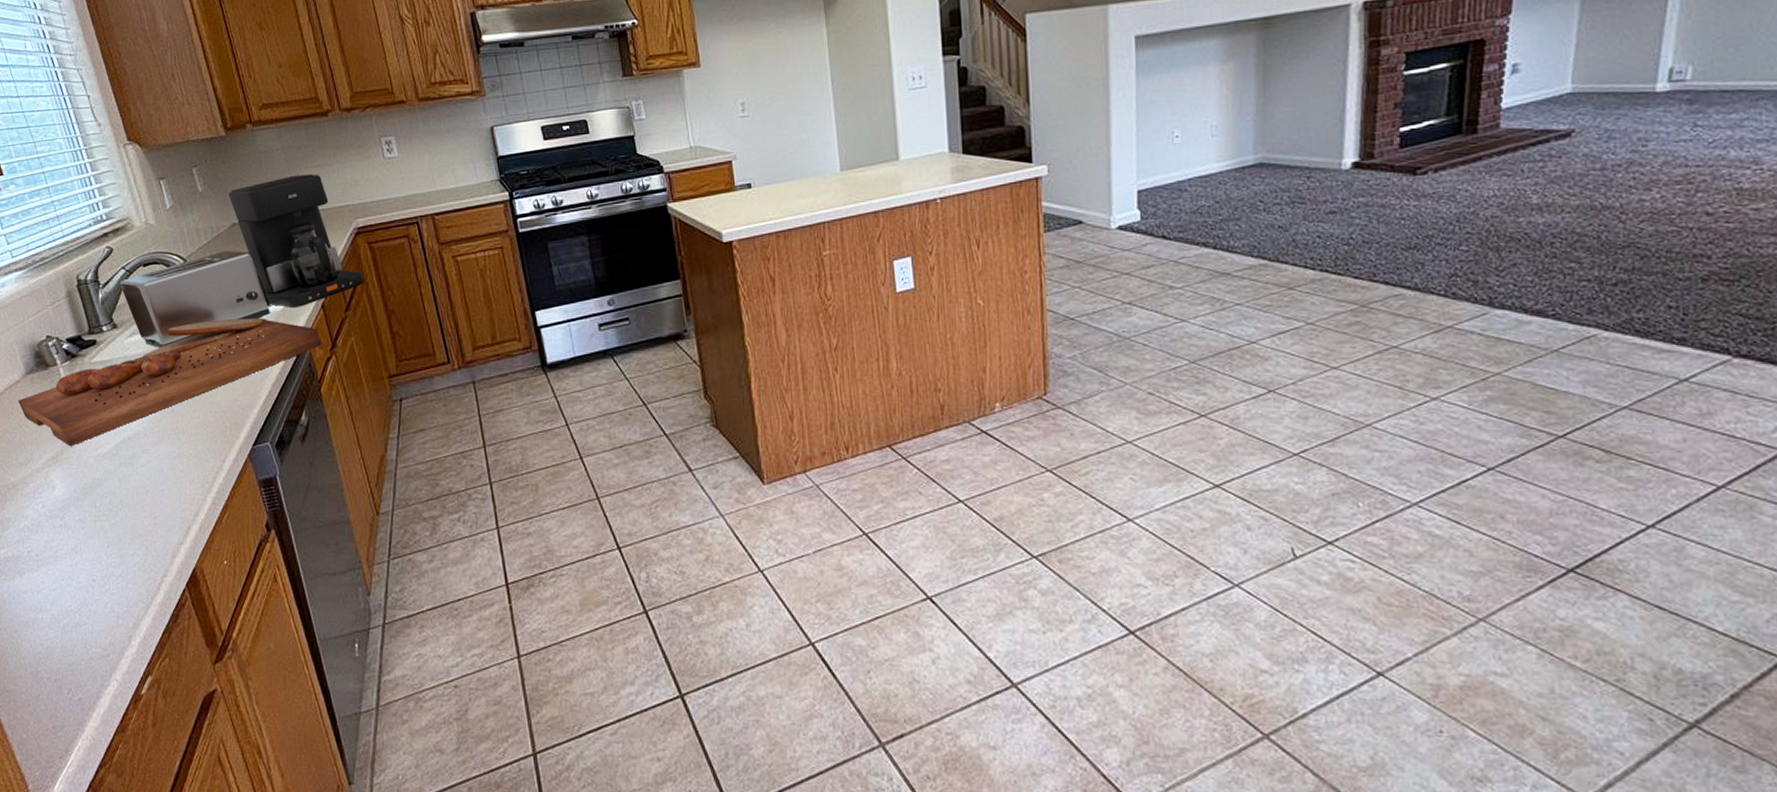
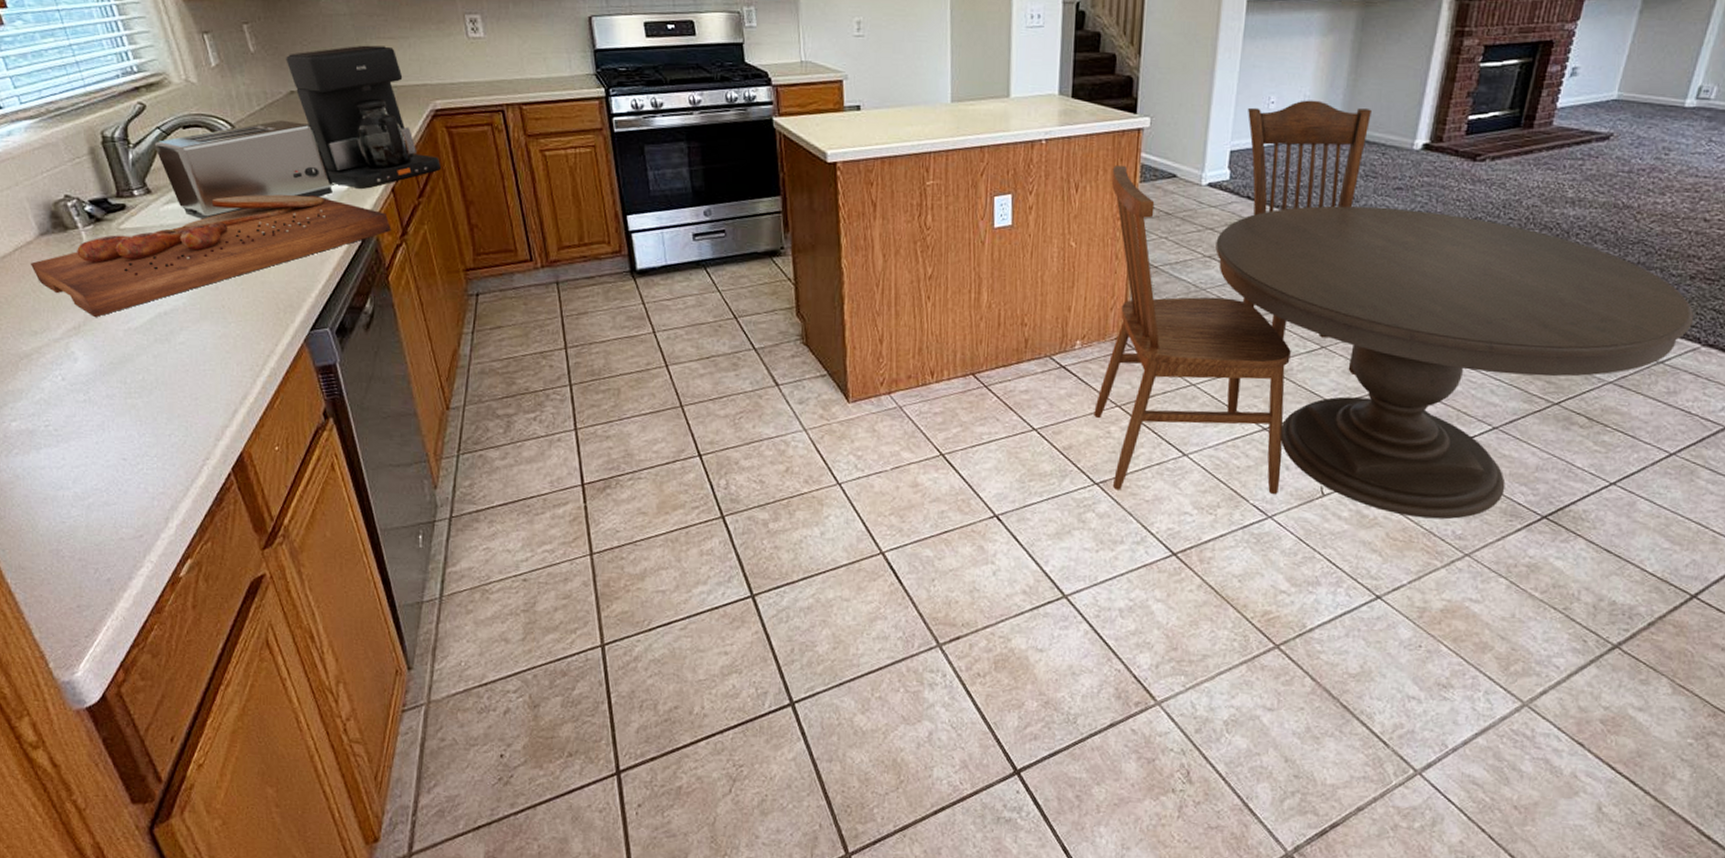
dining chair: none [1013,217,1243,563] -> present [1094,166,1291,494]
dining table: none [1134,233,1716,579] -> present [1215,205,1694,519]
dining chair: none [1150,129,1312,419] -> present [1242,100,1371,374]

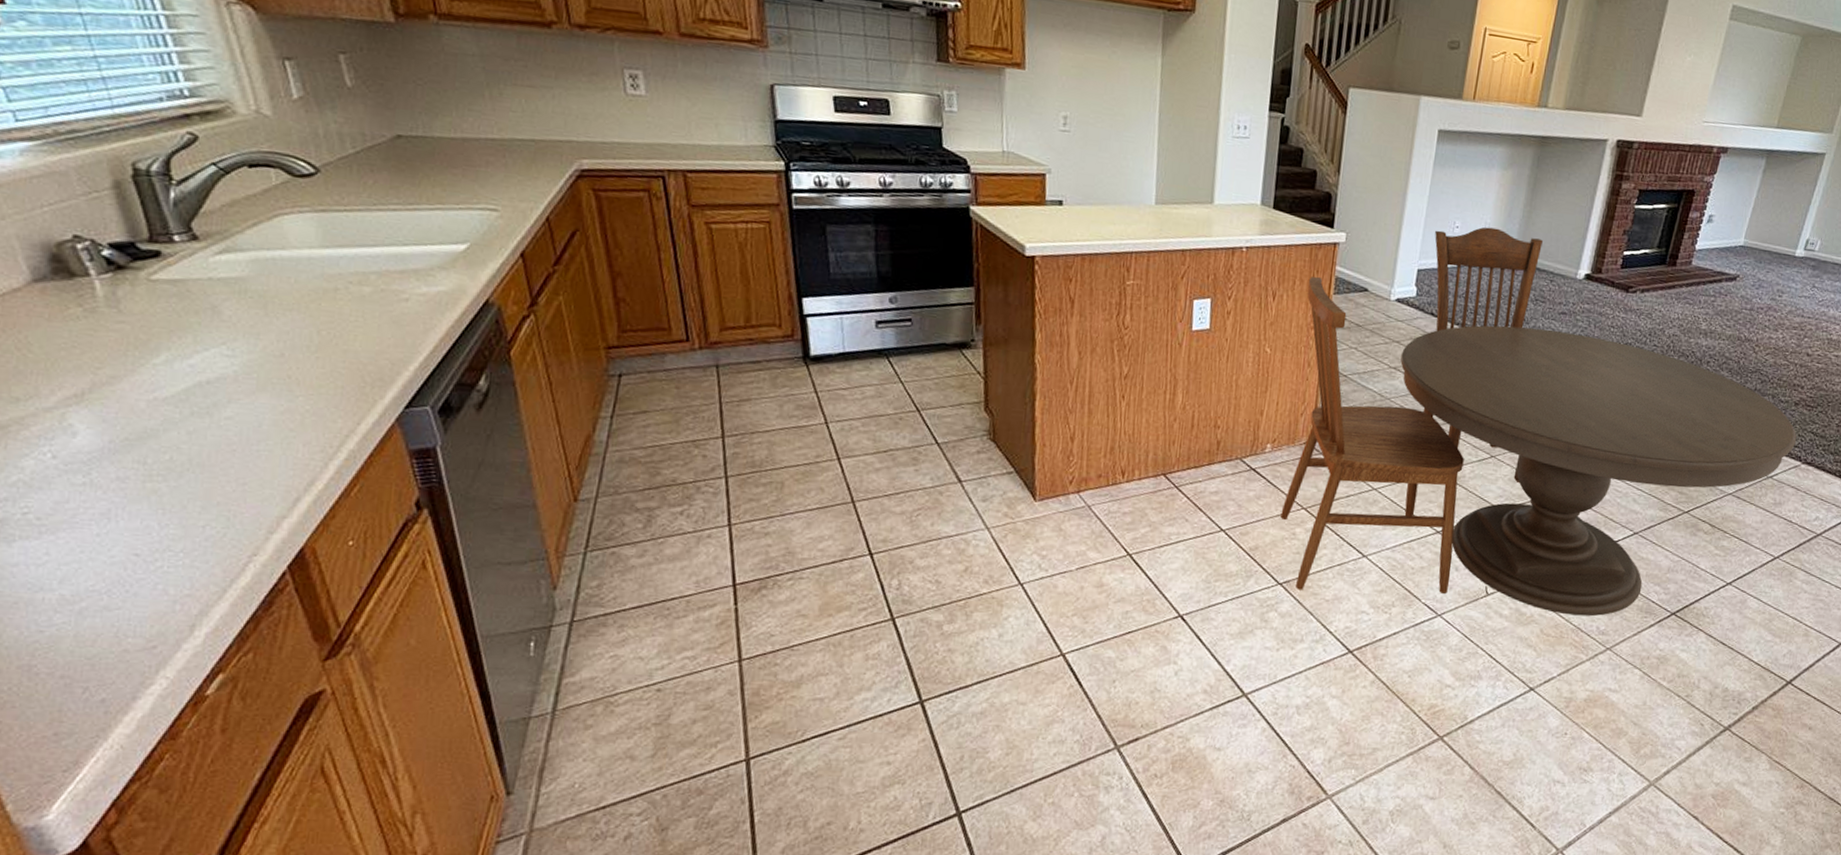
cutting board: present [30,194,391,318] -> none [15,249,518,384]
toaster: present [154,119,333,220] -> none [206,166,446,275]
coffee maker: present [286,45,442,190] -> none [393,91,585,252]

